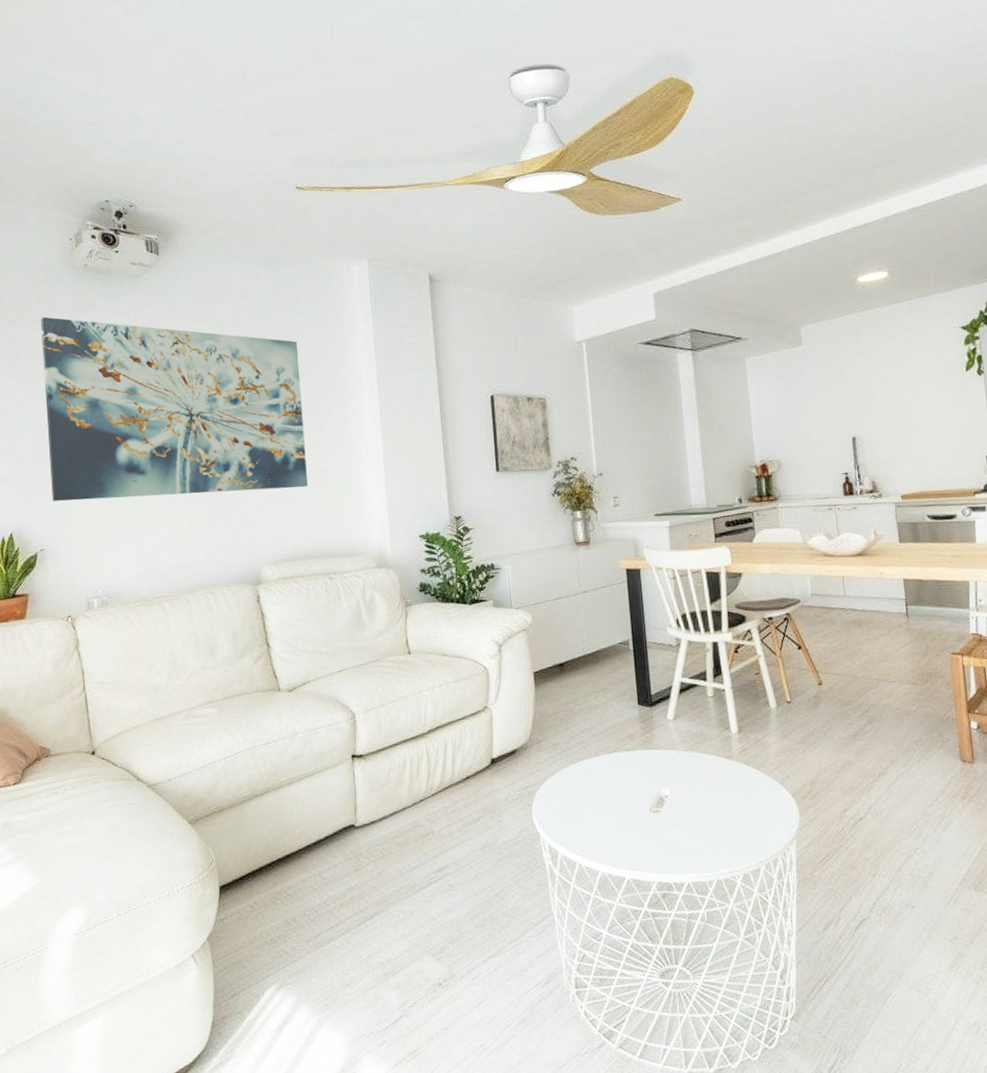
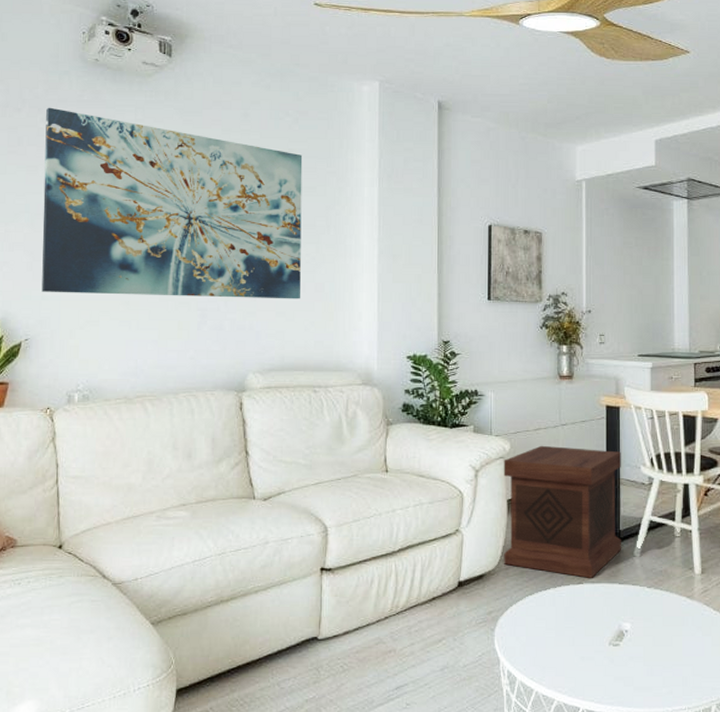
side table: none [526,614,655,746] -> present [503,445,622,578]

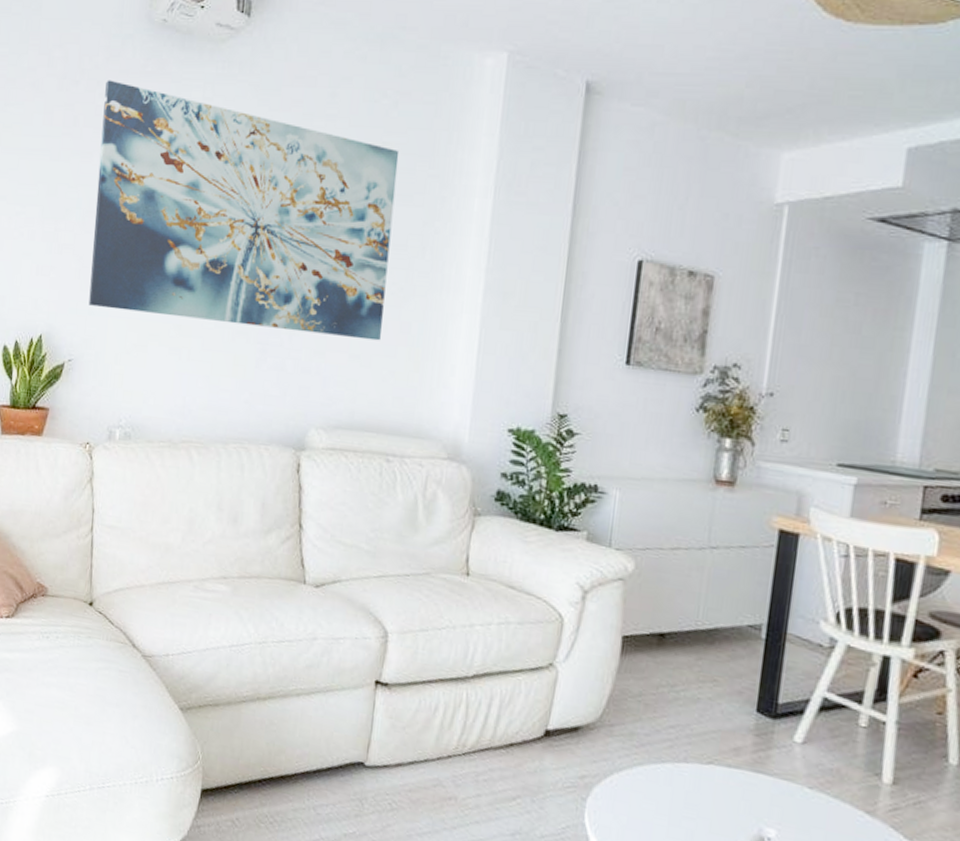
side table: present [503,445,622,578] -> none [608,570,793,760]

